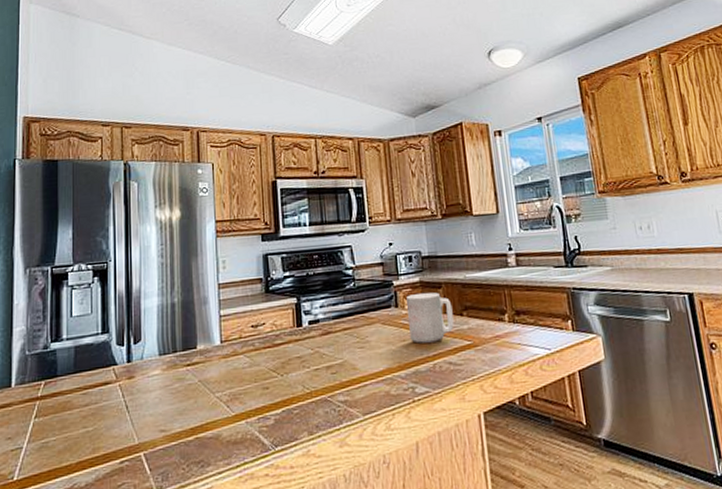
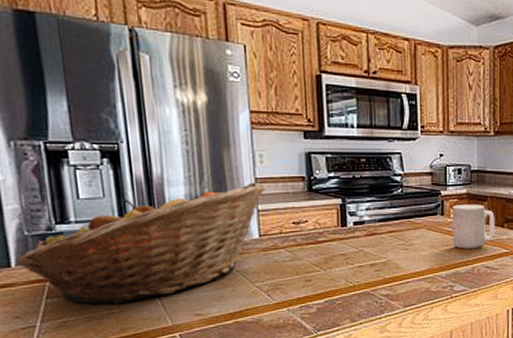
fruit basket: none [16,287,229,422] -> present [15,182,267,304]

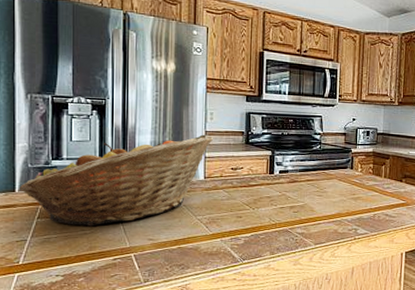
mug: present [453,203,495,249] -> none [359,160,395,198]

